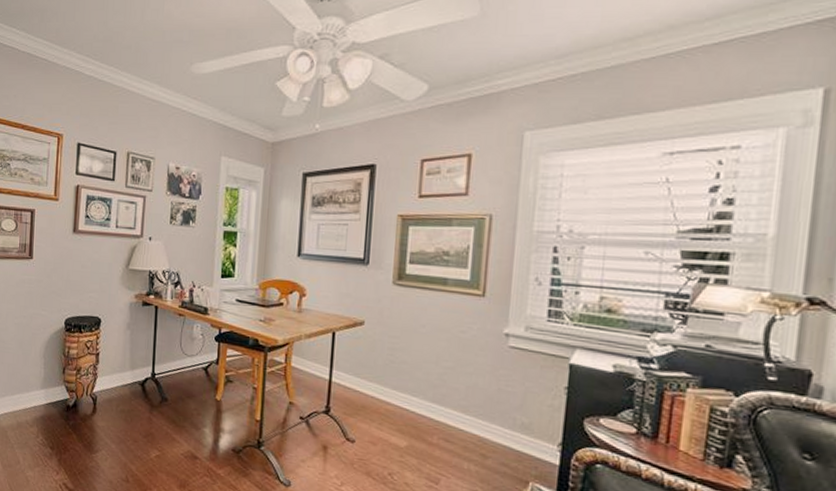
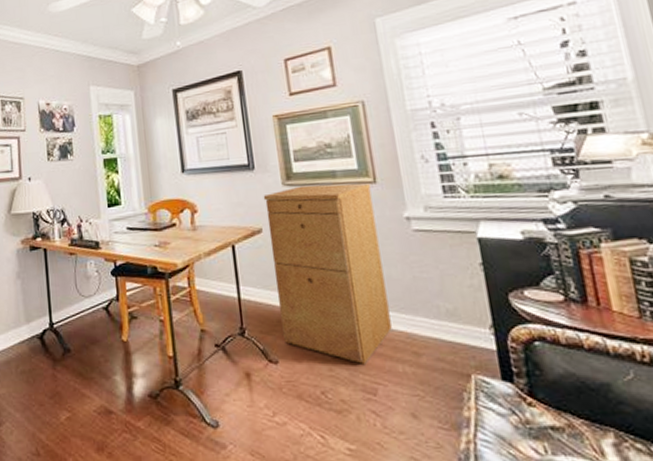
filing cabinet: none [364,287,478,457] -> present [263,183,392,364]

